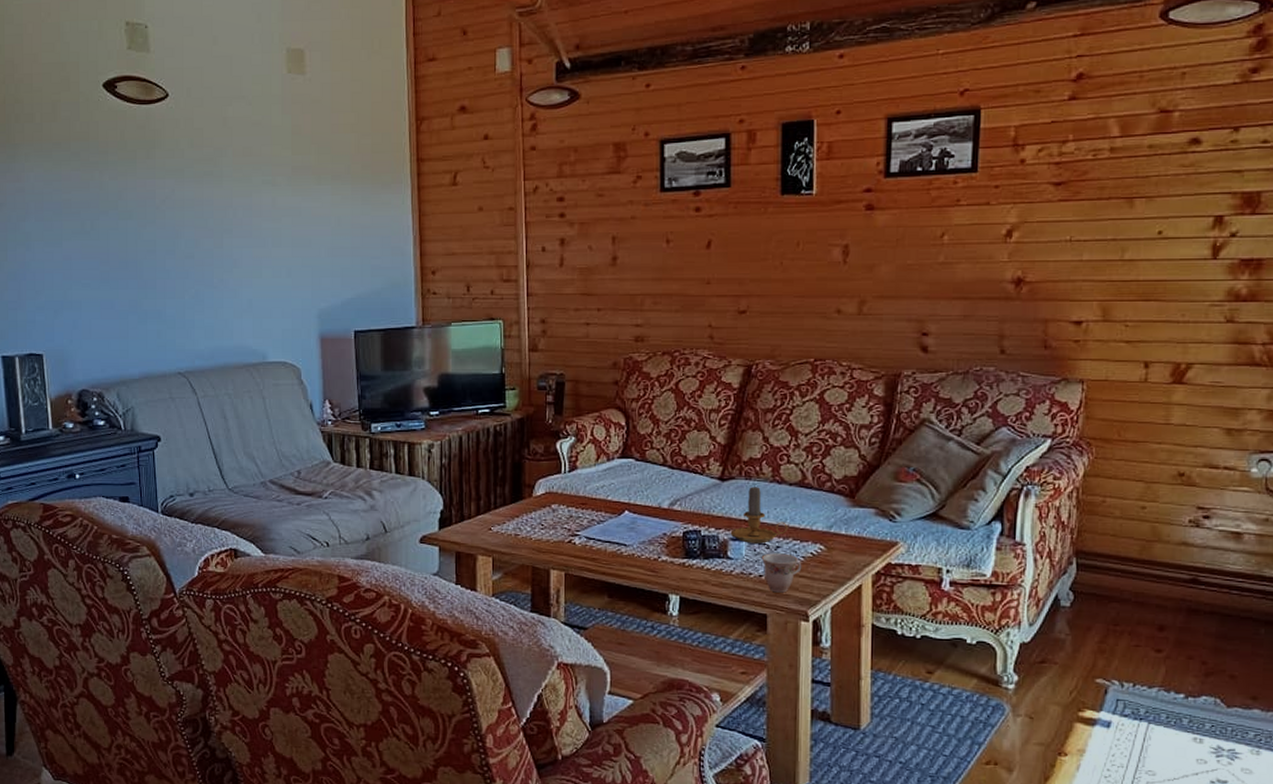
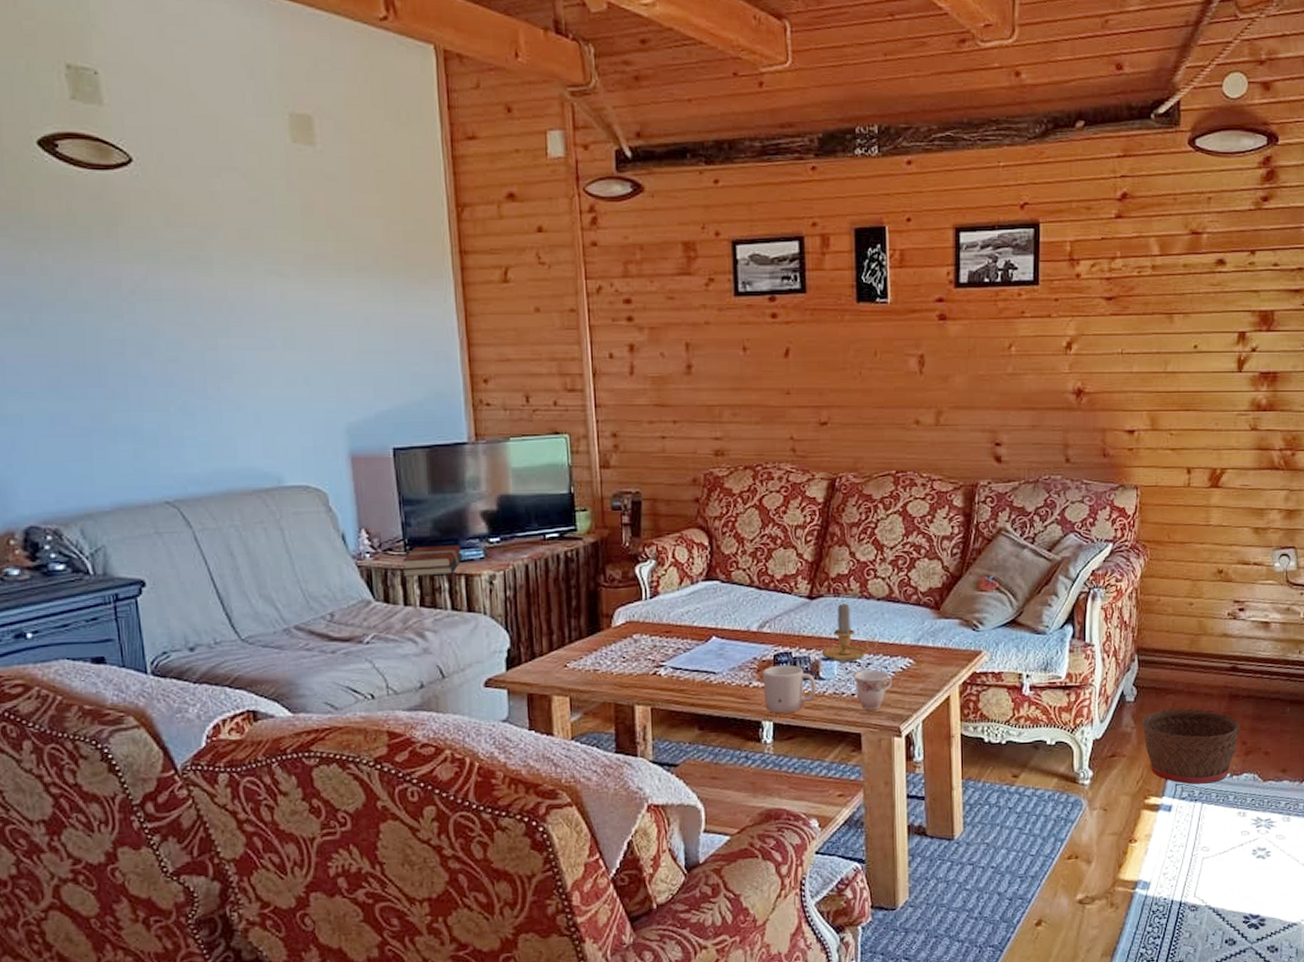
books: none [357,416,407,443] -> present [402,545,463,577]
mug: none [672,542,724,589] -> present [763,664,817,714]
basket: none [1077,618,1200,703] -> present [1141,708,1240,784]

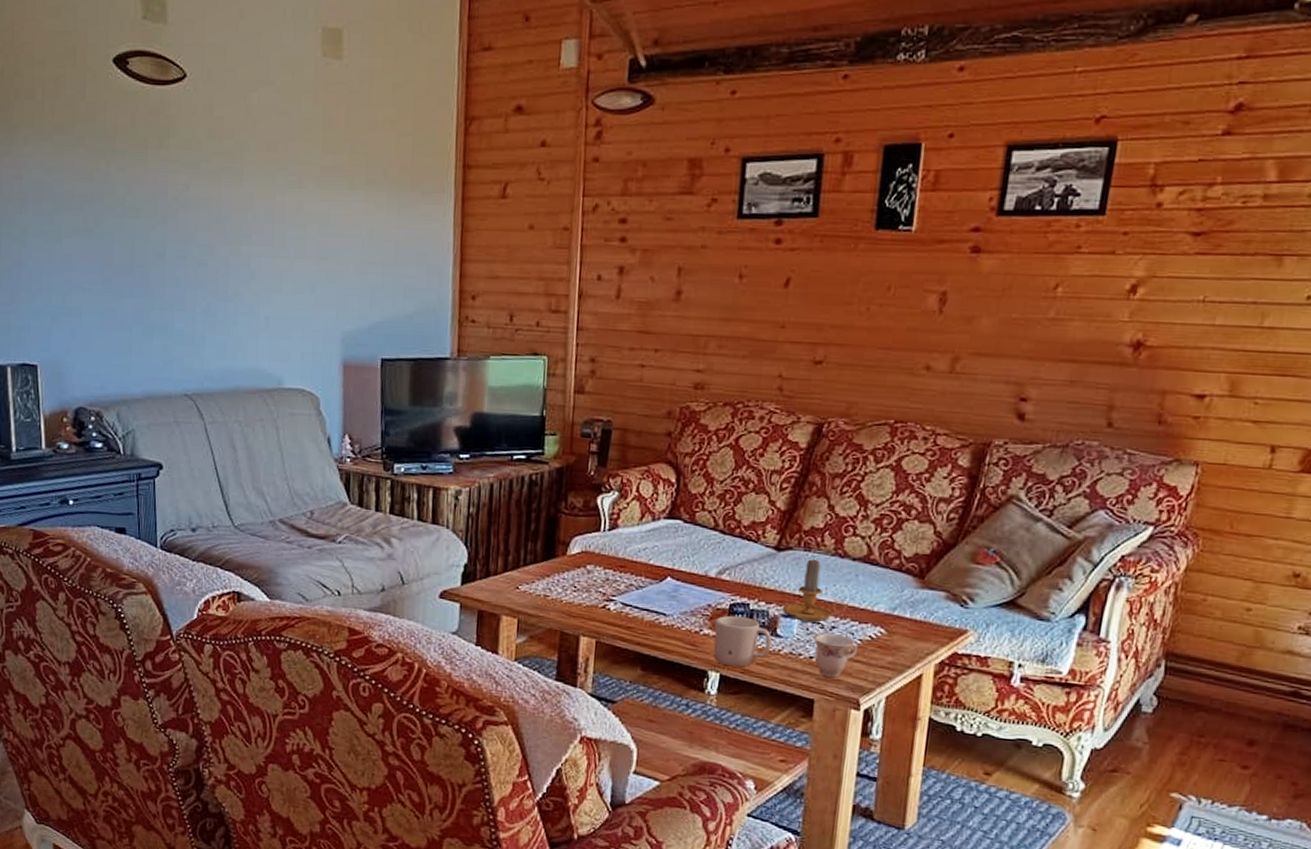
books: present [402,545,463,577] -> none [377,455,433,486]
basket: present [1141,708,1240,784] -> none [1157,728,1293,823]

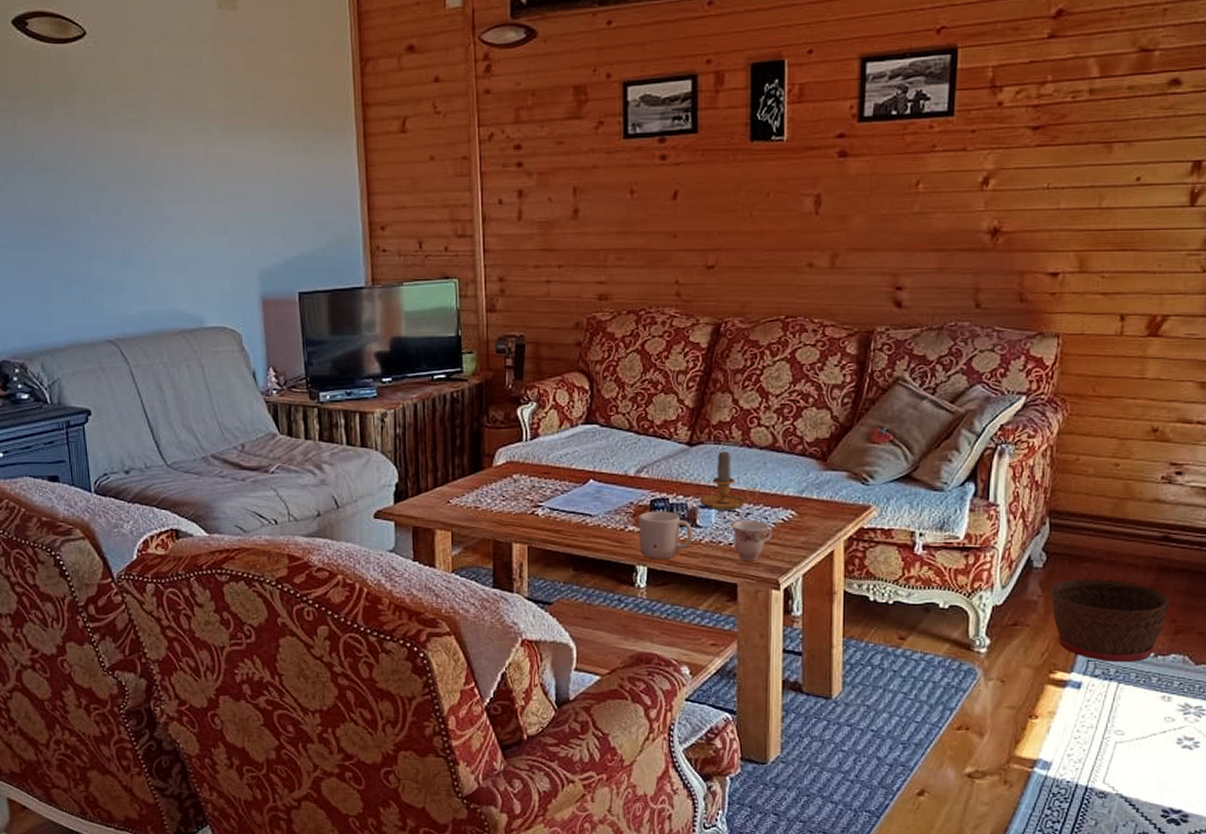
basket: none [1157,728,1293,823] -> present [1050,579,1170,662]

